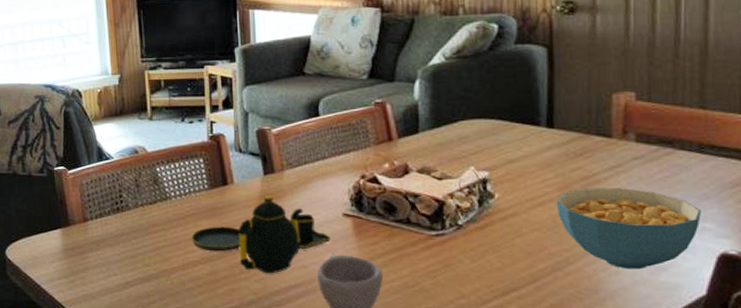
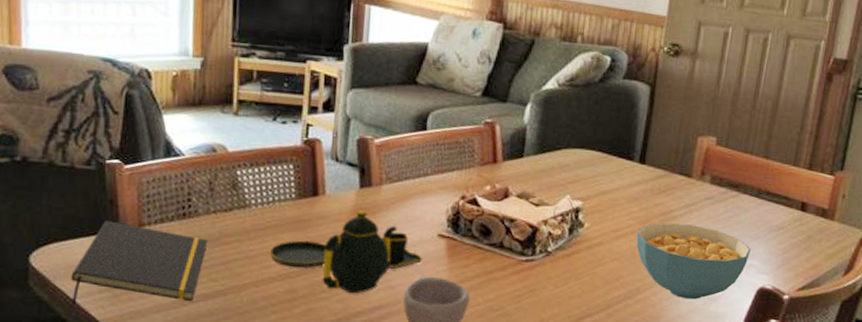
notepad: none [37,218,139,289] -> present [71,220,208,304]

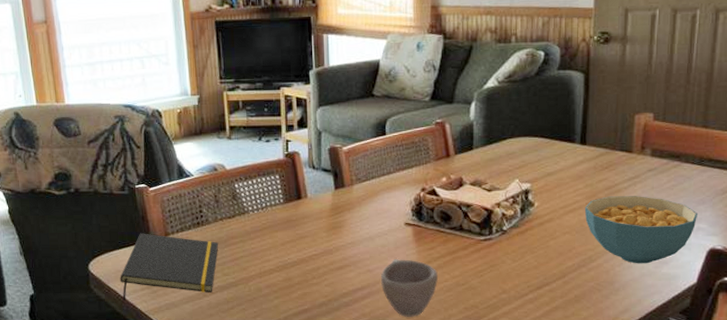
teapot: present [269,210,424,294] -> none [267,208,394,279]

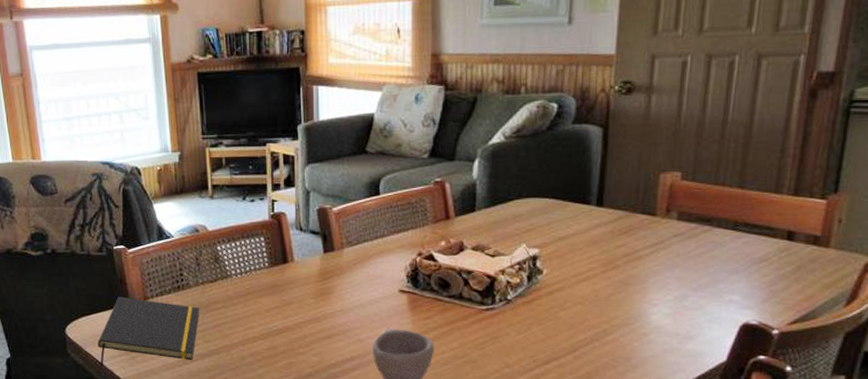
cereal bowl: present [584,196,698,264] -> none [599,264,731,339]

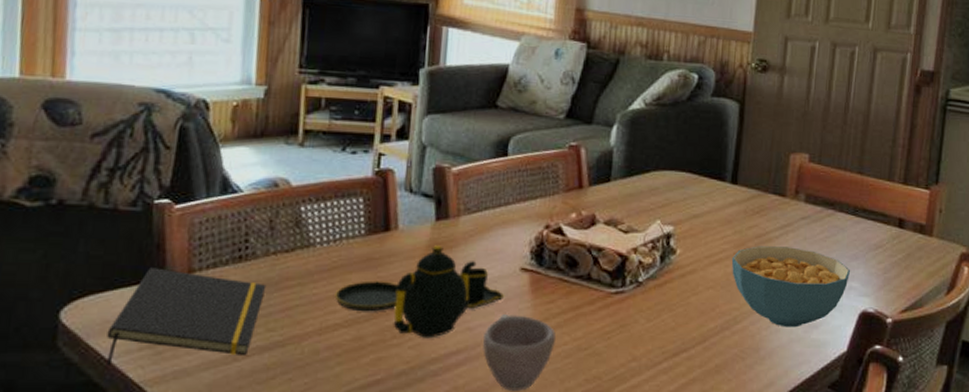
teapot: none [251,273,387,348] -> present [335,245,505,339]
cereal bowl: none [599,264,731,339] -> present [731,246,851,328]

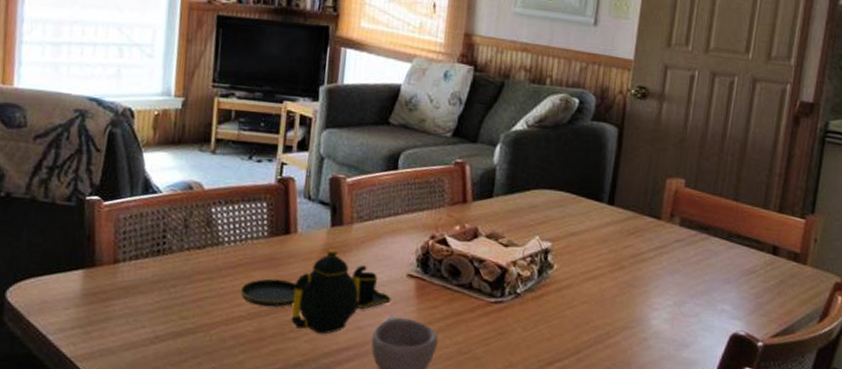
notepad: present [105,267,267,365] -> none [43,256,181,341]
cereal bowl: present [731,246,851,328] -> none [606,265,723,345]

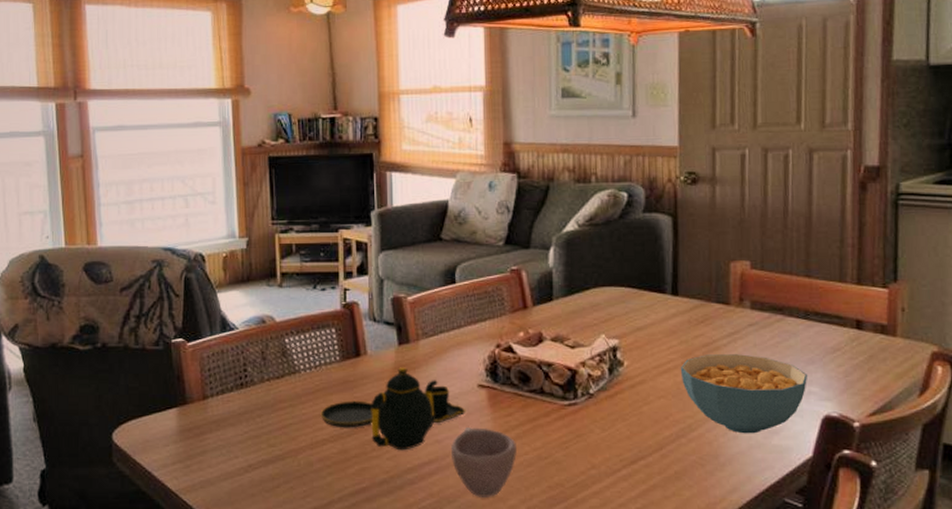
cereal bowl: none [606,265,723,345] -> present [680,354,808,434]

